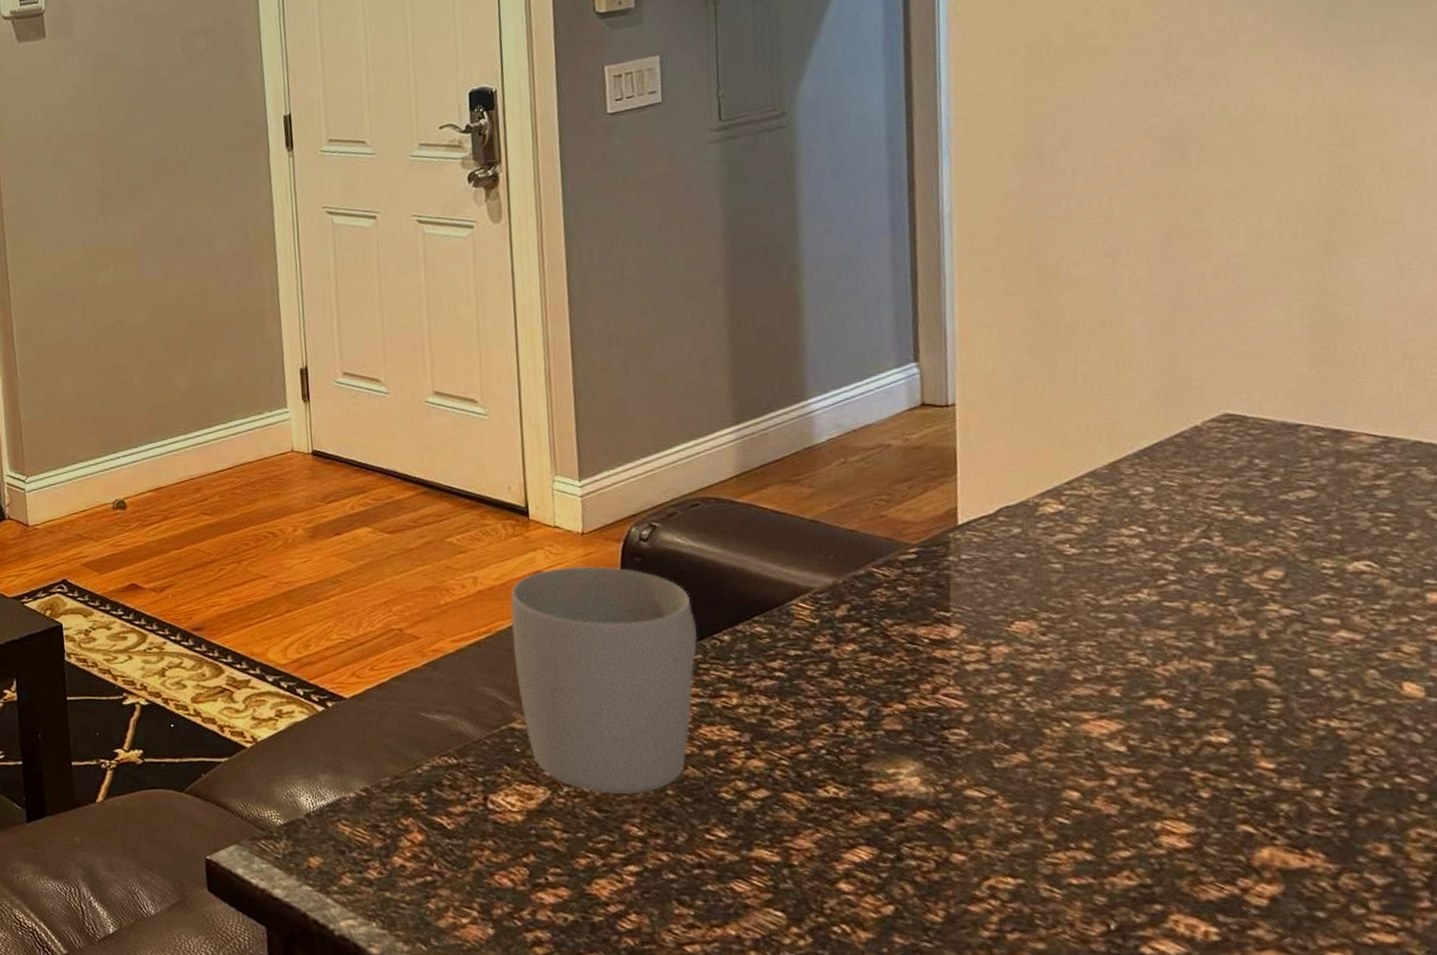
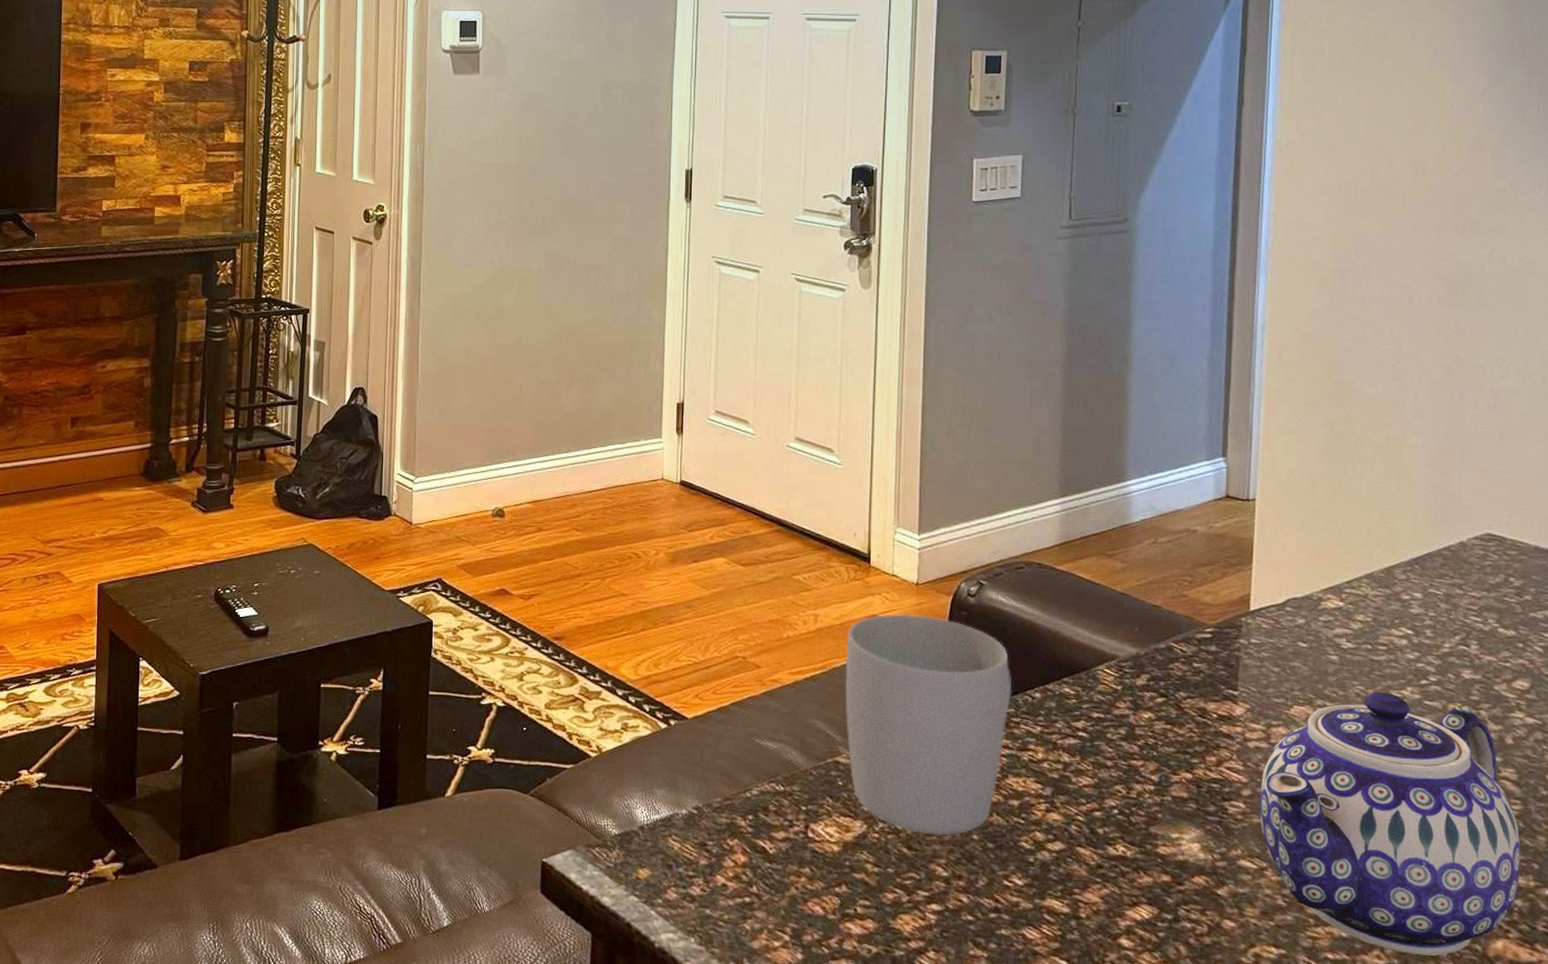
teapot: none [983,597,1285,872] -> present [1259,691,1521,956]

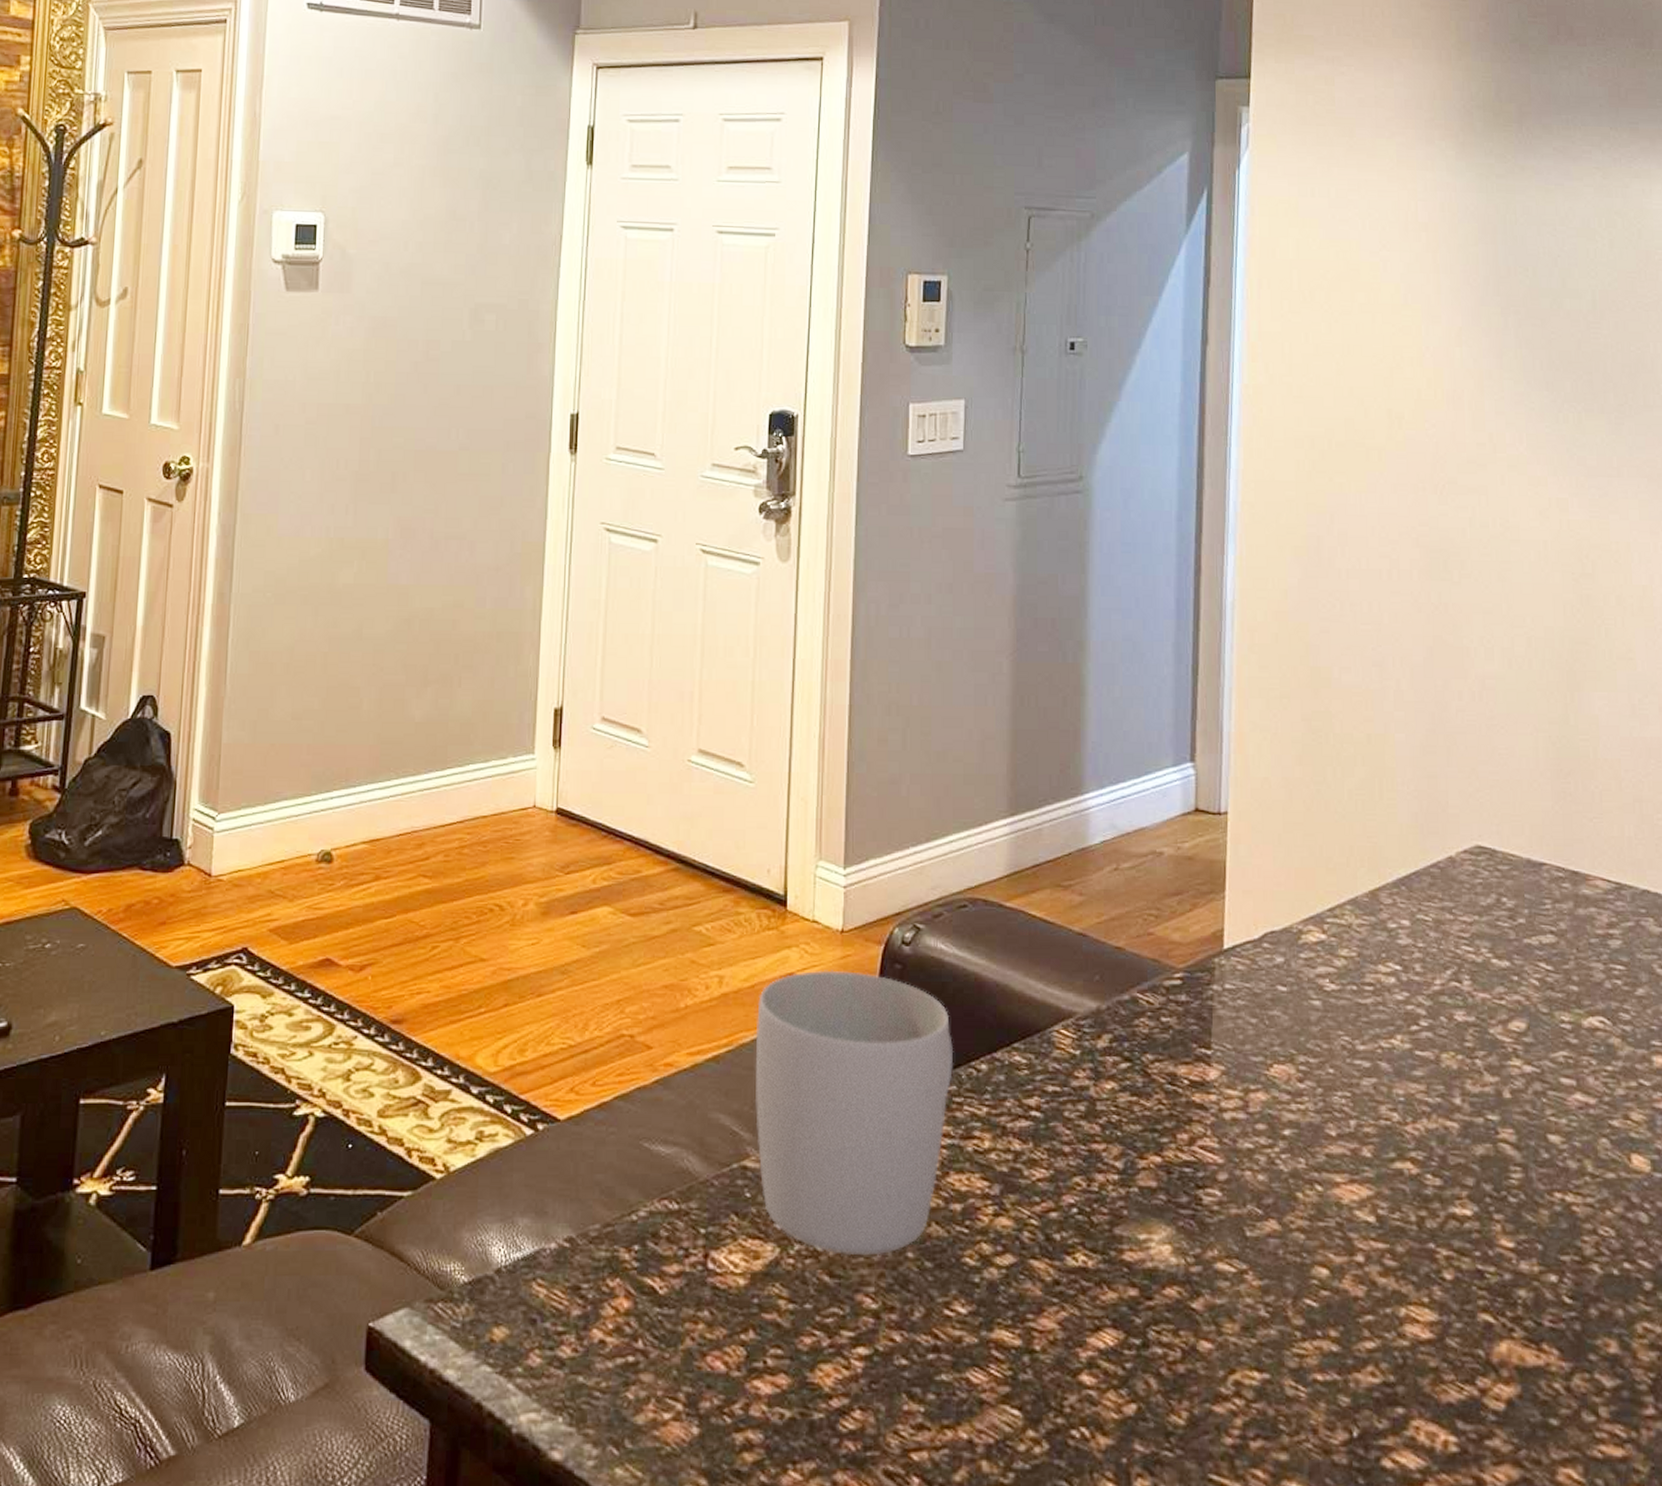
teapot: present [1259,691,1521,956] -> none [1237,1041,1524,1367]

